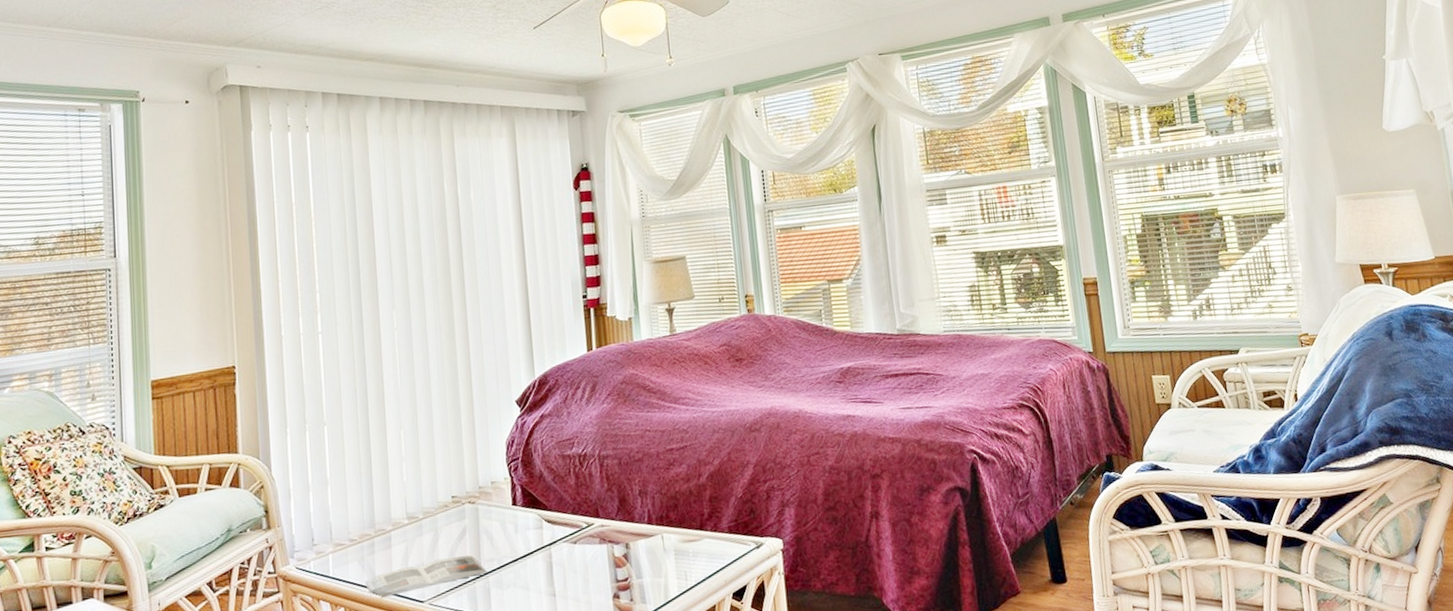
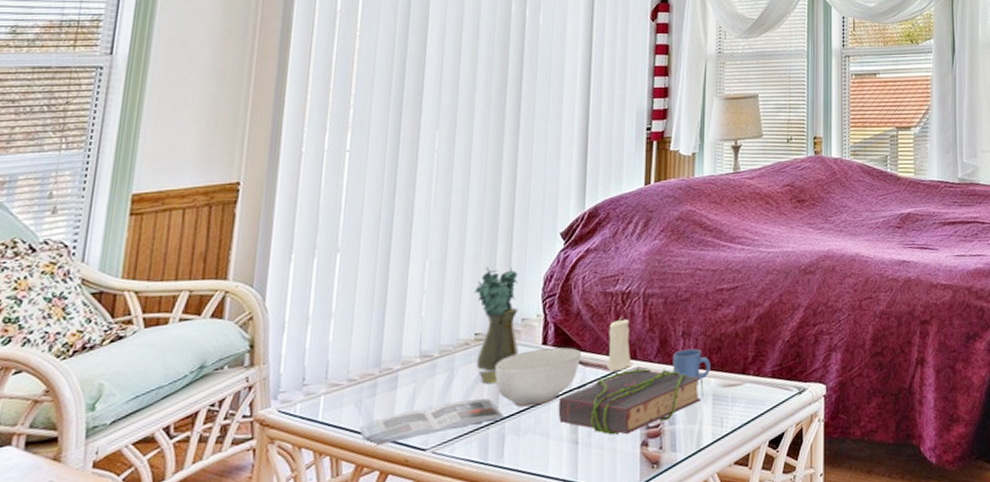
vase: none [446,434,493,542] -> present [474,267,519,384]
bowl: none [473,507,549,563] -> present [495,347,581,407]
book: none [533,526,664,588] -> present [558,368,701,435]
candle: none [571,477,597,530] -> present [606,316,633,373]
mug: none [633,506,670,541] -> present [672,348,710,386]

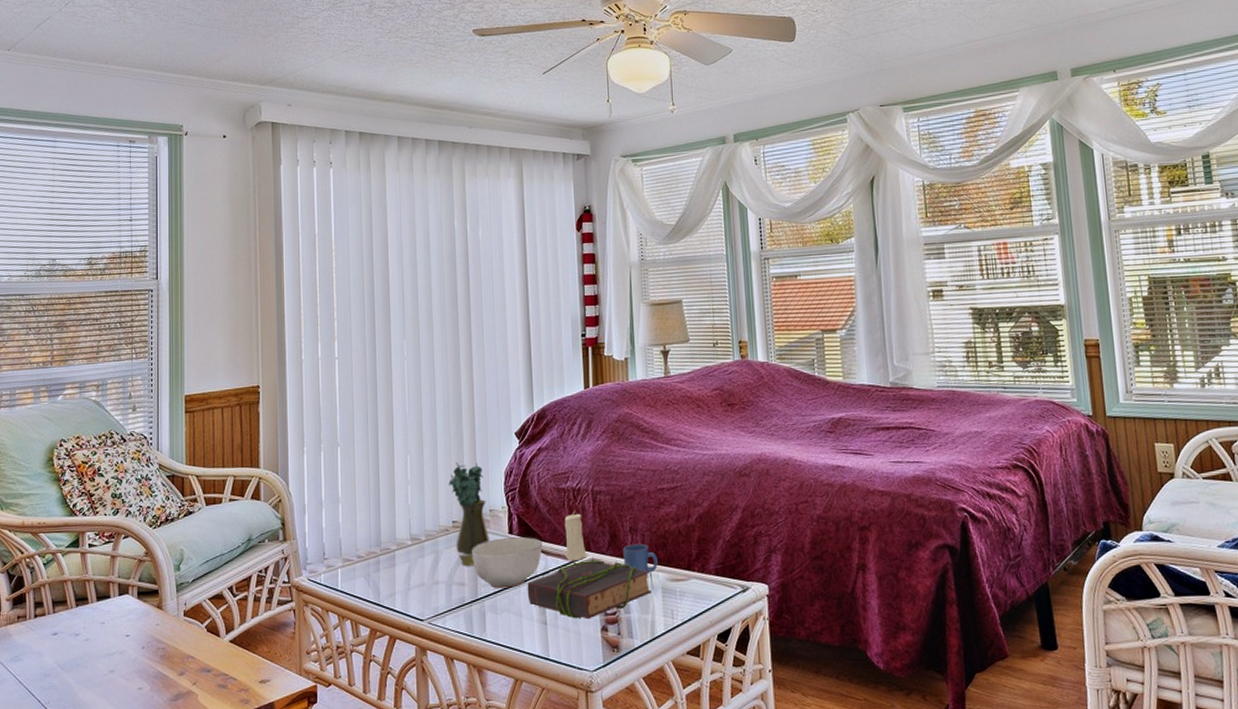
magazine: present [359,398,504,447] -> none [370,579,483,614]

